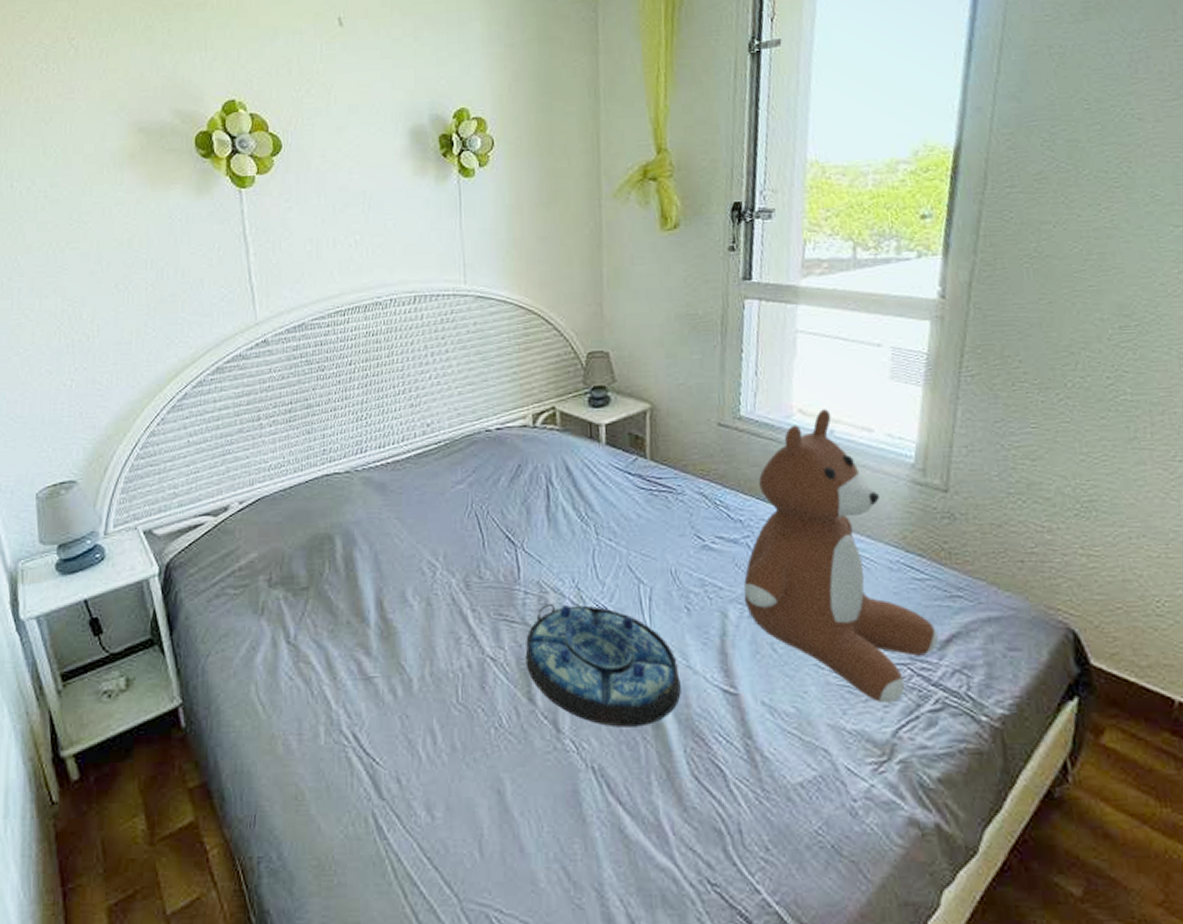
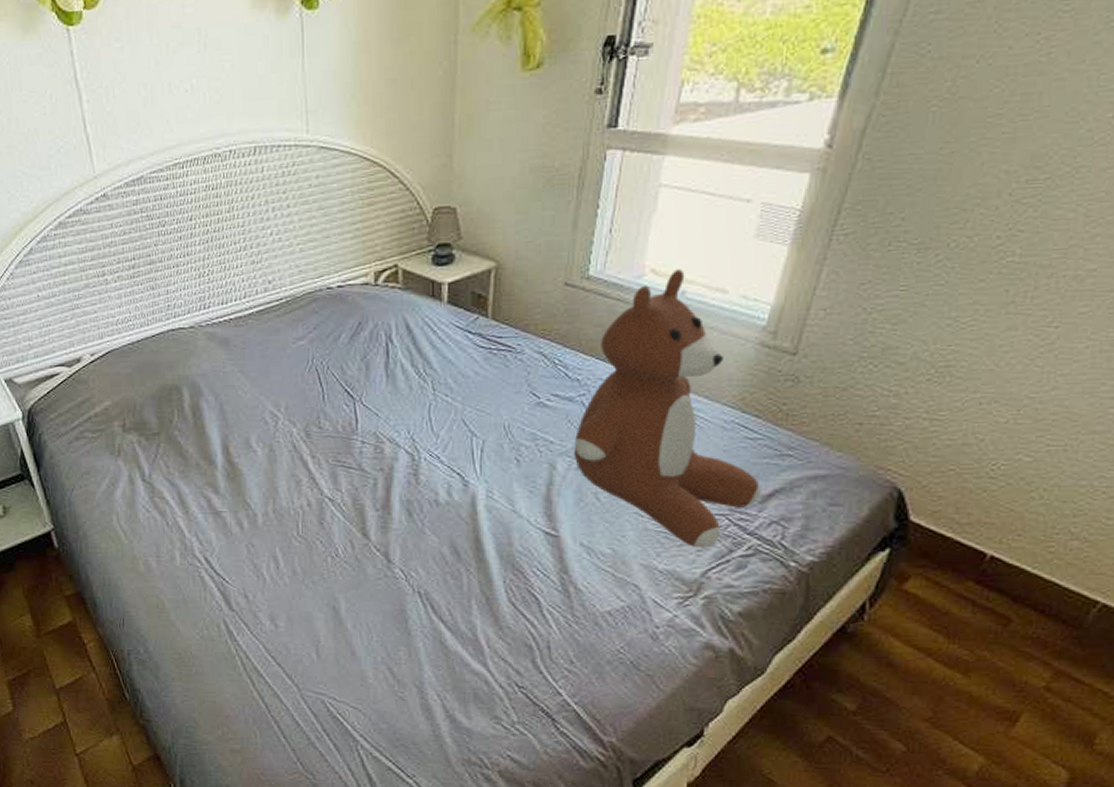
serving tray: present [525,603,681,727] -> none [361,452,505,561]

